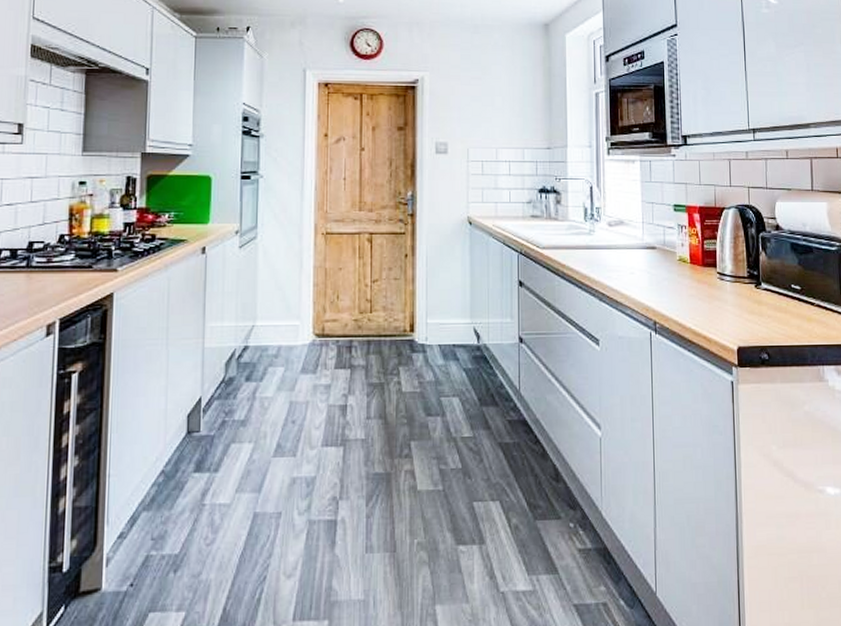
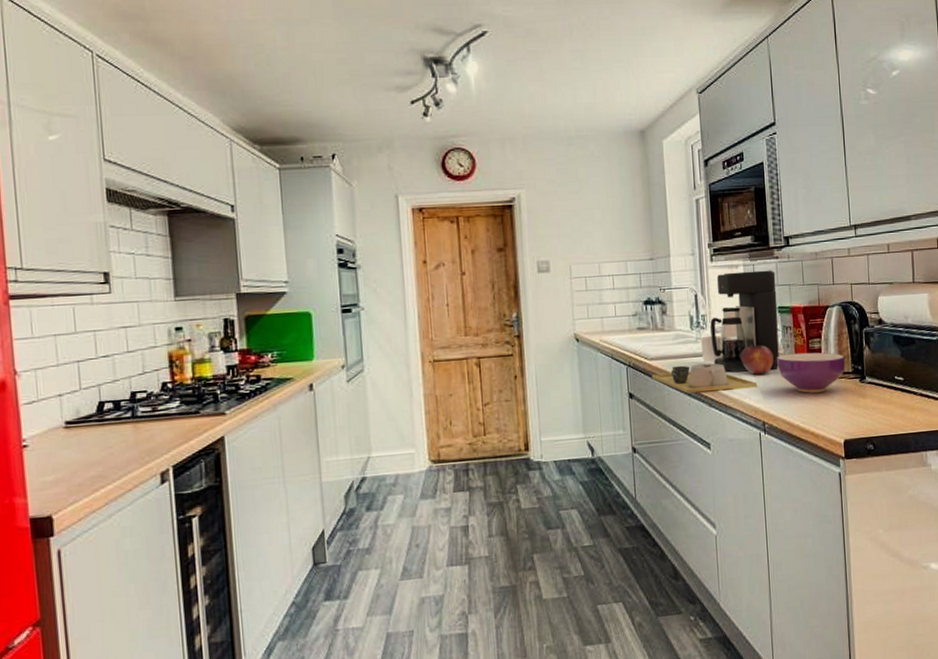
tea set: none [542,256,650,286] -> present [651,363,758,394]
mug: none [593,230,615,258] -> present [700,336,722,364]
coffee maker: none [604,167,673,268] -> present [710,270,779,372]
fruit: none [633,240,667,272] -> present [740,344,774,375]
bowl: none [669,253,741,295] -> present [776,352,846,393]

